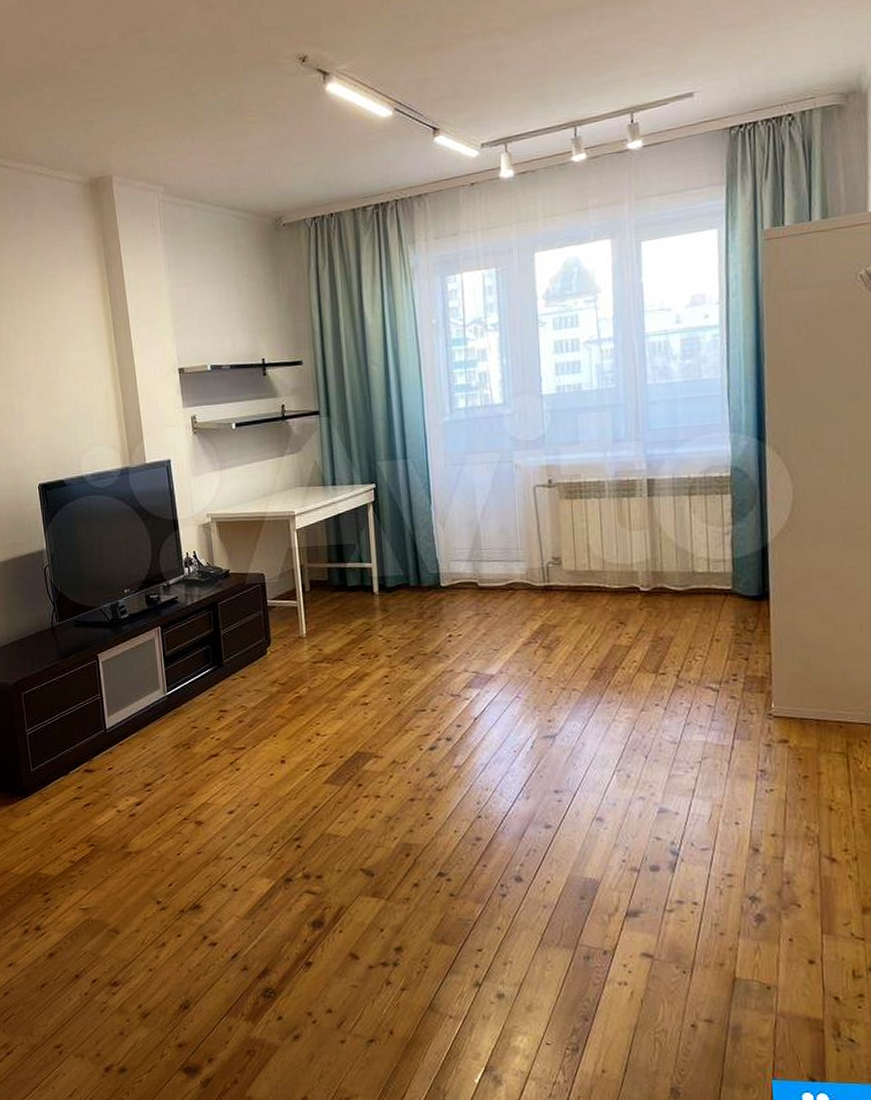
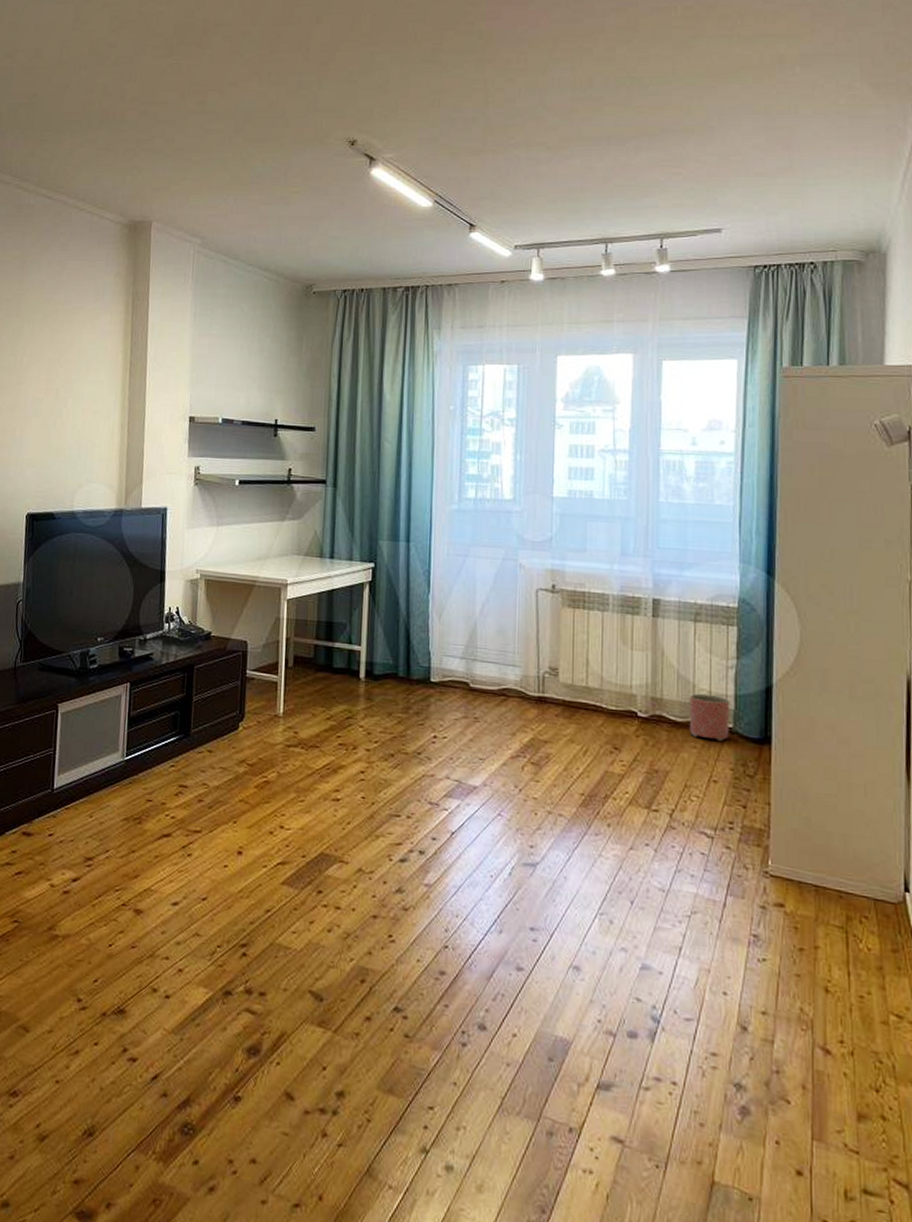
planter: none [688,561,729,603] -> present [689,693,731,741]

